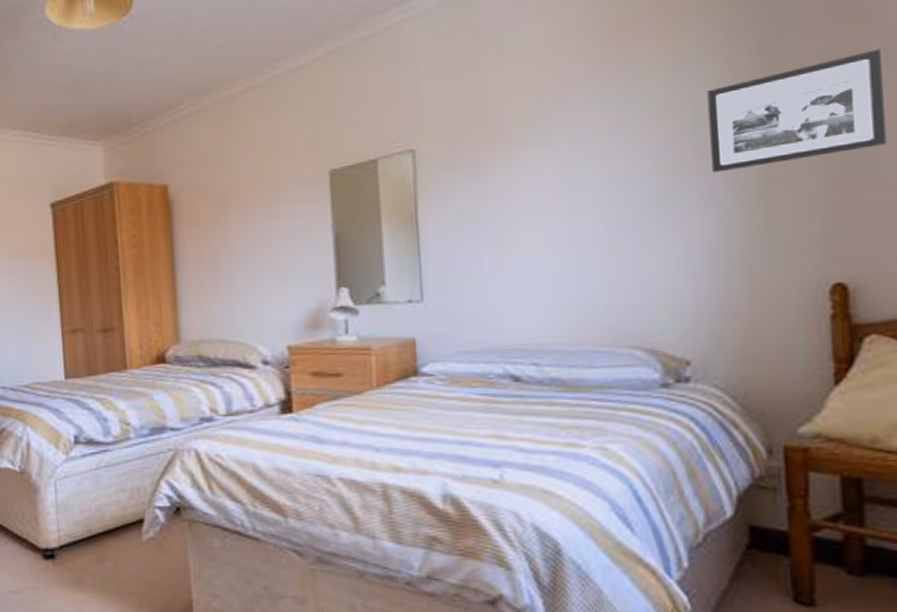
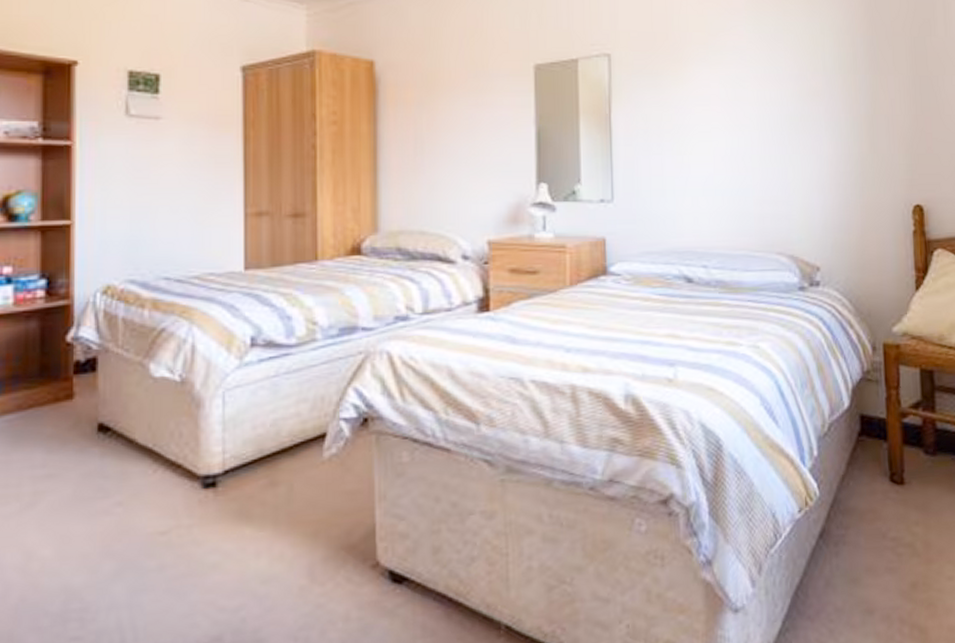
picture frame: present [707,49,887,173] -> none [832,18,946,104]

